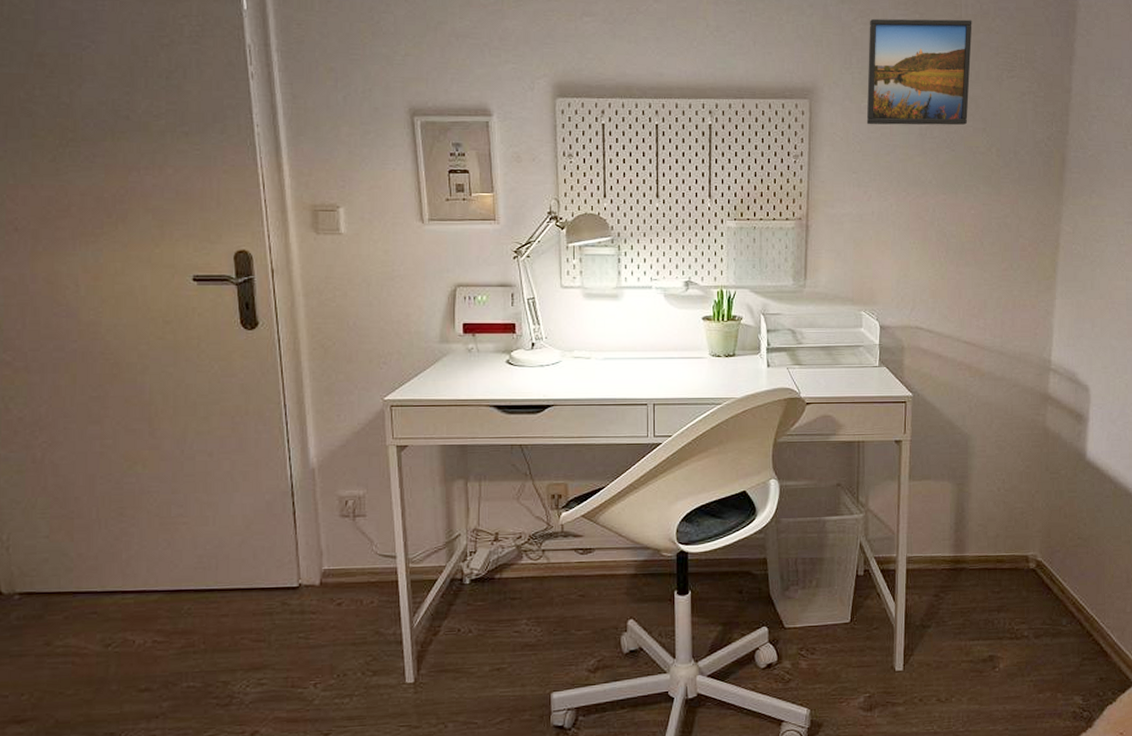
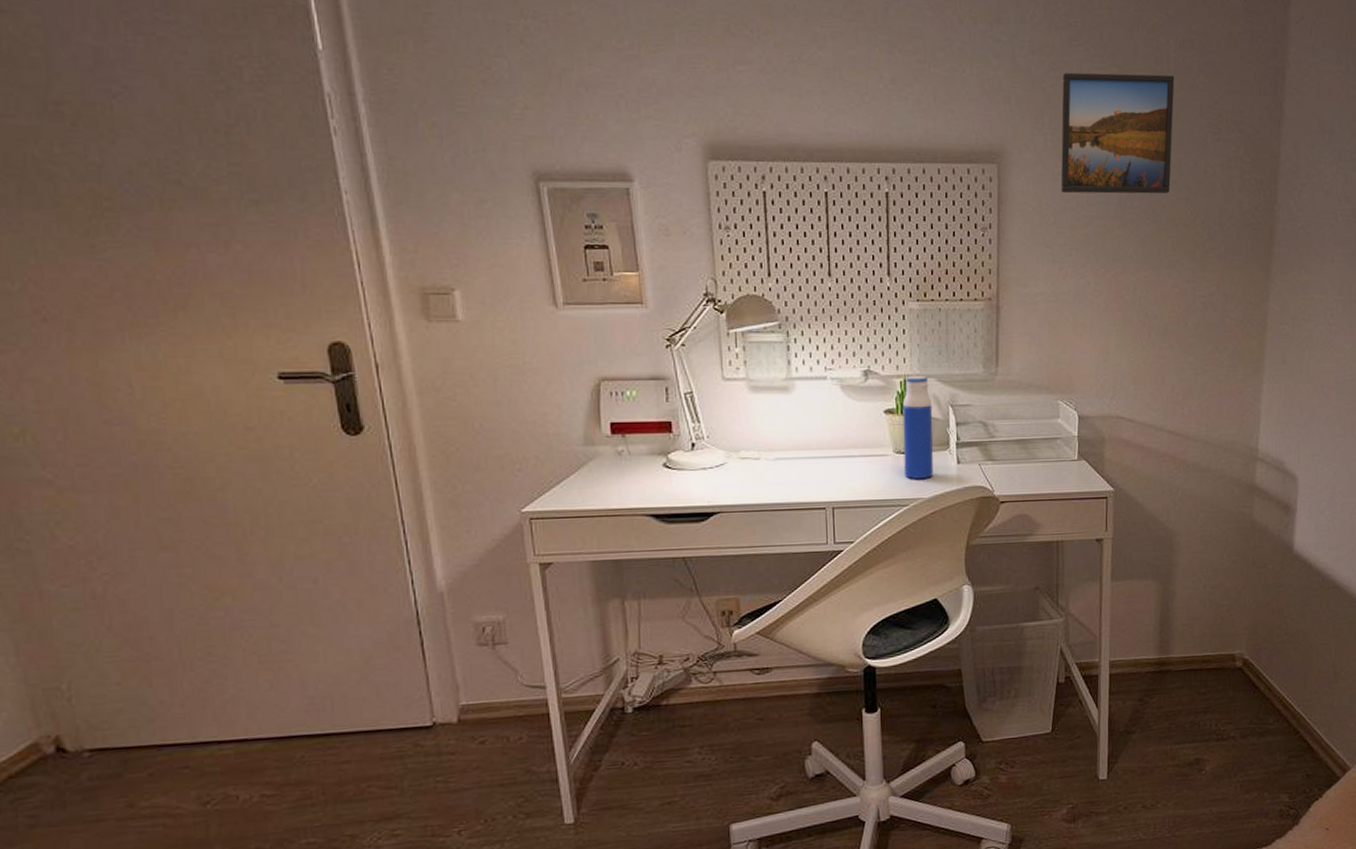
water bottle: none [719,287,746,380] -> present [902,376,933,479]

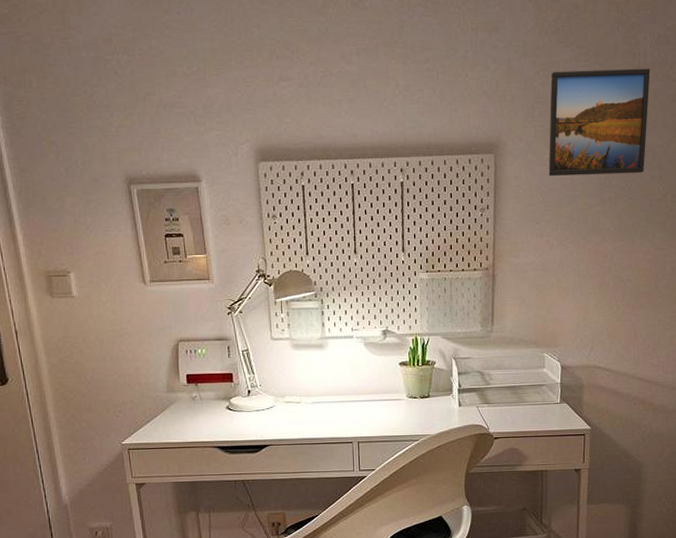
water bottle: present [902,376,933,479] -> none [414,334,439,419]

